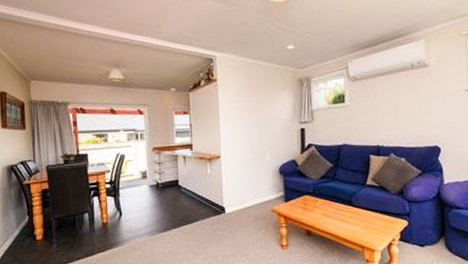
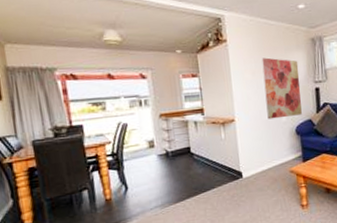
wall art: none [249,97,286,158] -> present [262,57,302,120]

